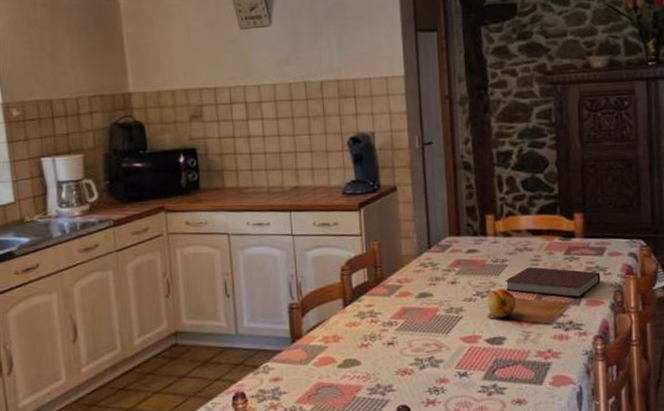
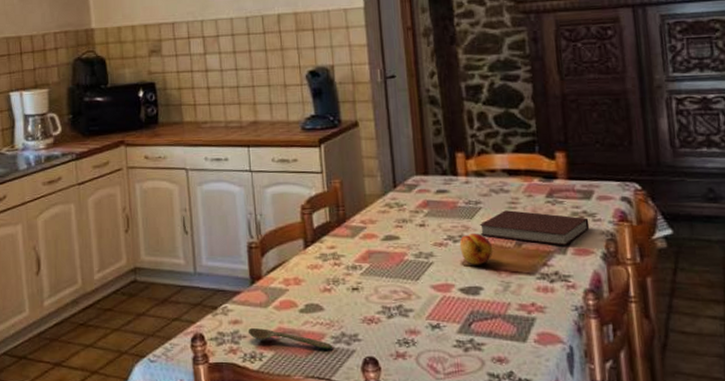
spoon: none [289,384,369,400] -> present [249,328,333,349]

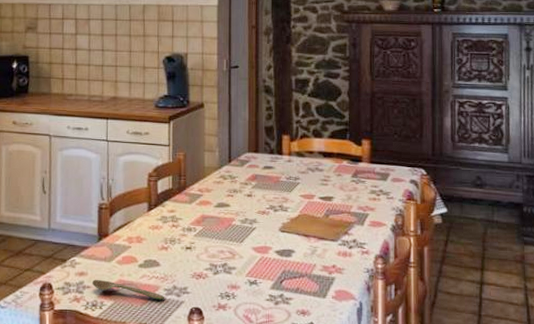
fruit: present [459,233,493,265] -> none [279,205,306,232]
notebook: present [479,210,590,246] -> none [296,186,384,219]

